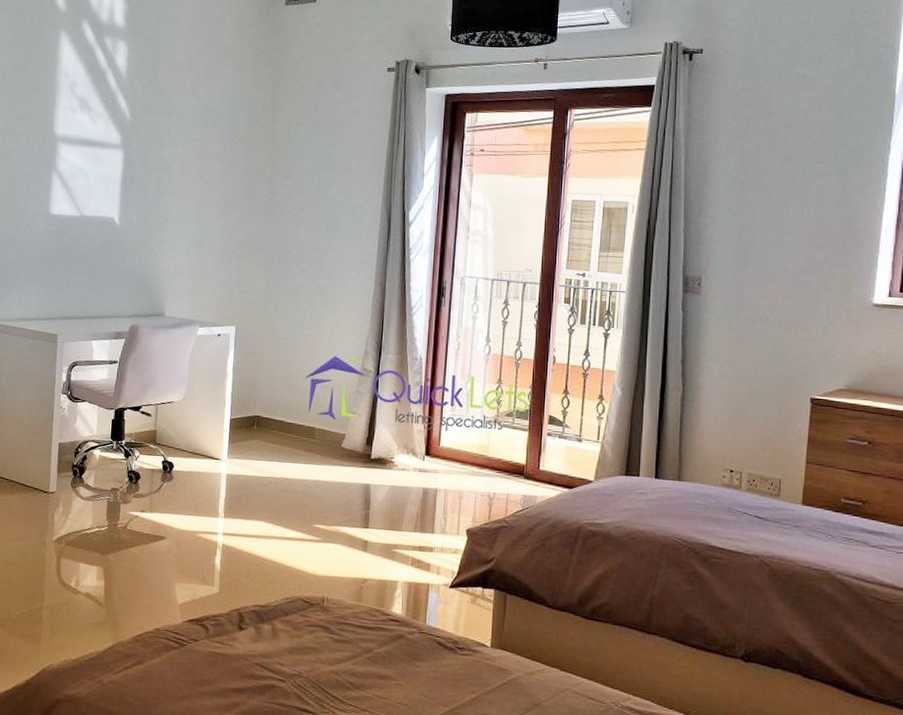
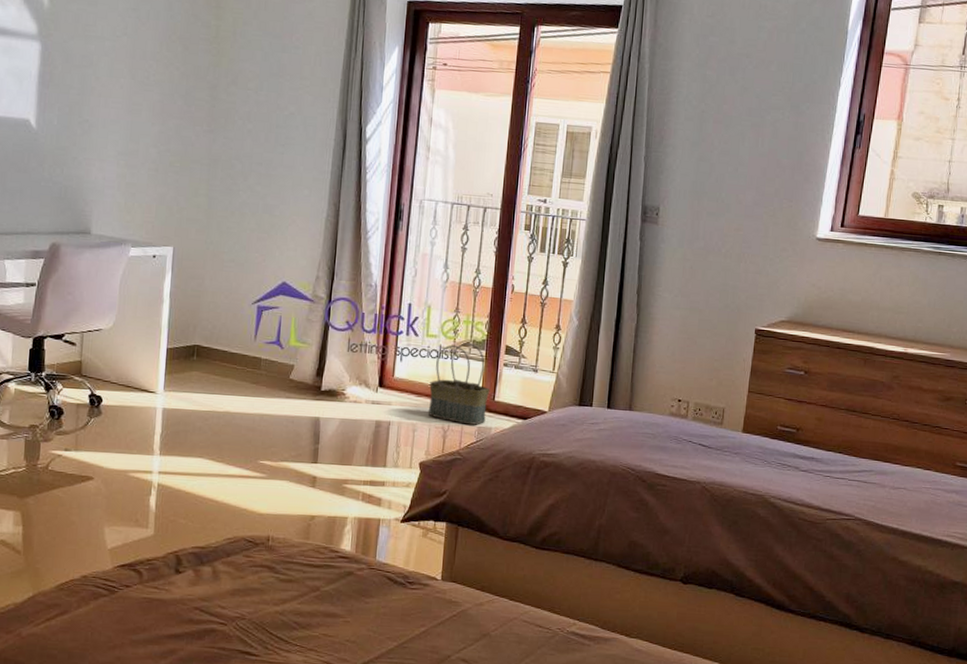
basket: none [473,413,535,494] -> present [427,343,490,425]

